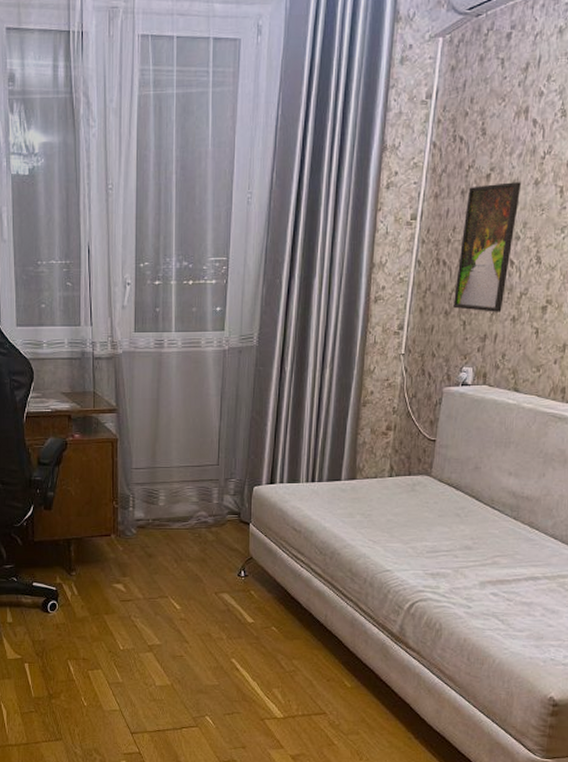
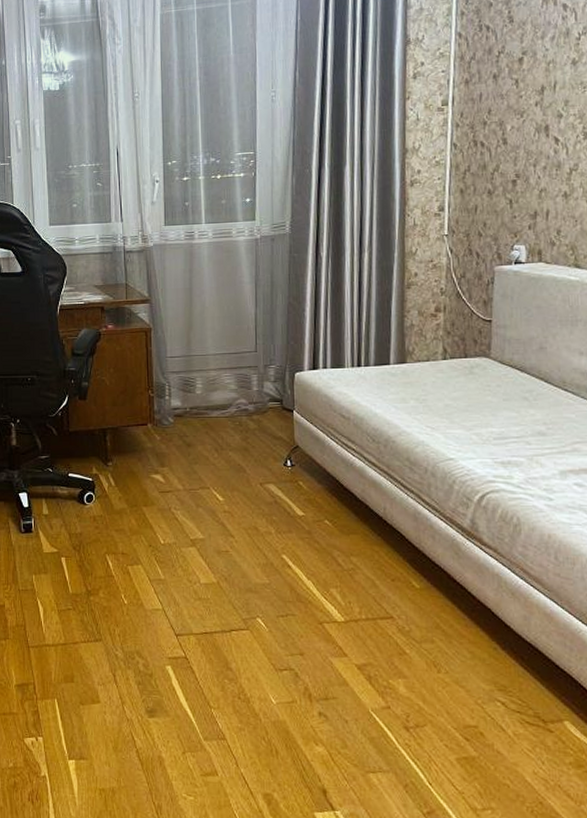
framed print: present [453,182,521,312] -> none [496,63,558,190]

